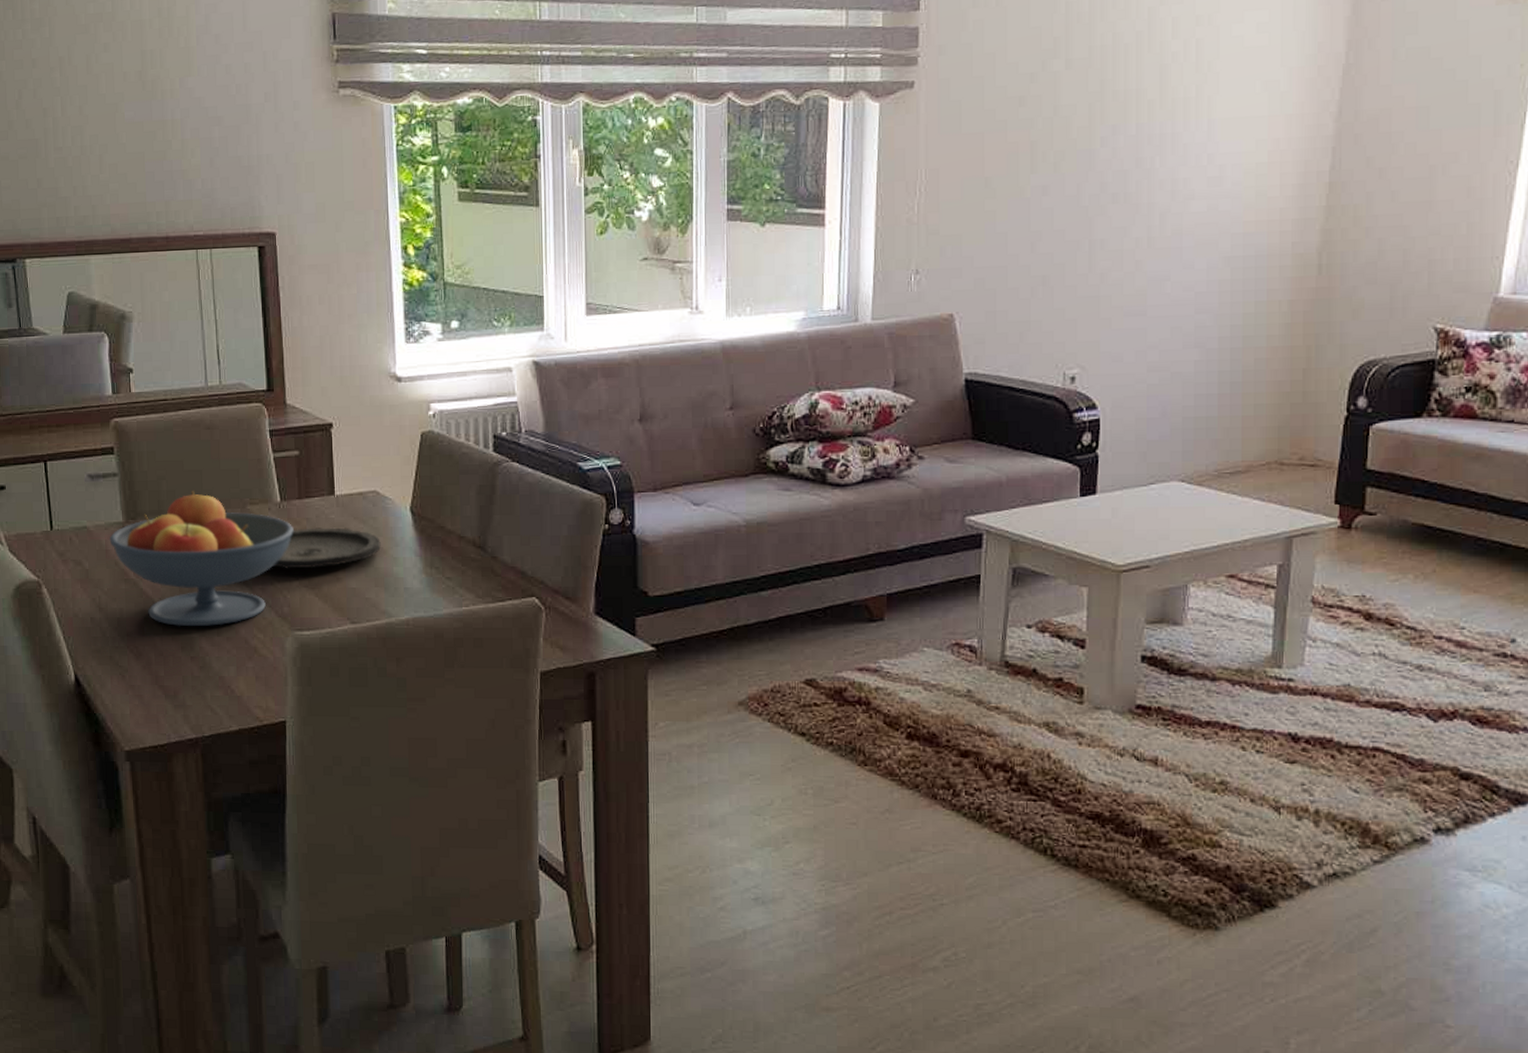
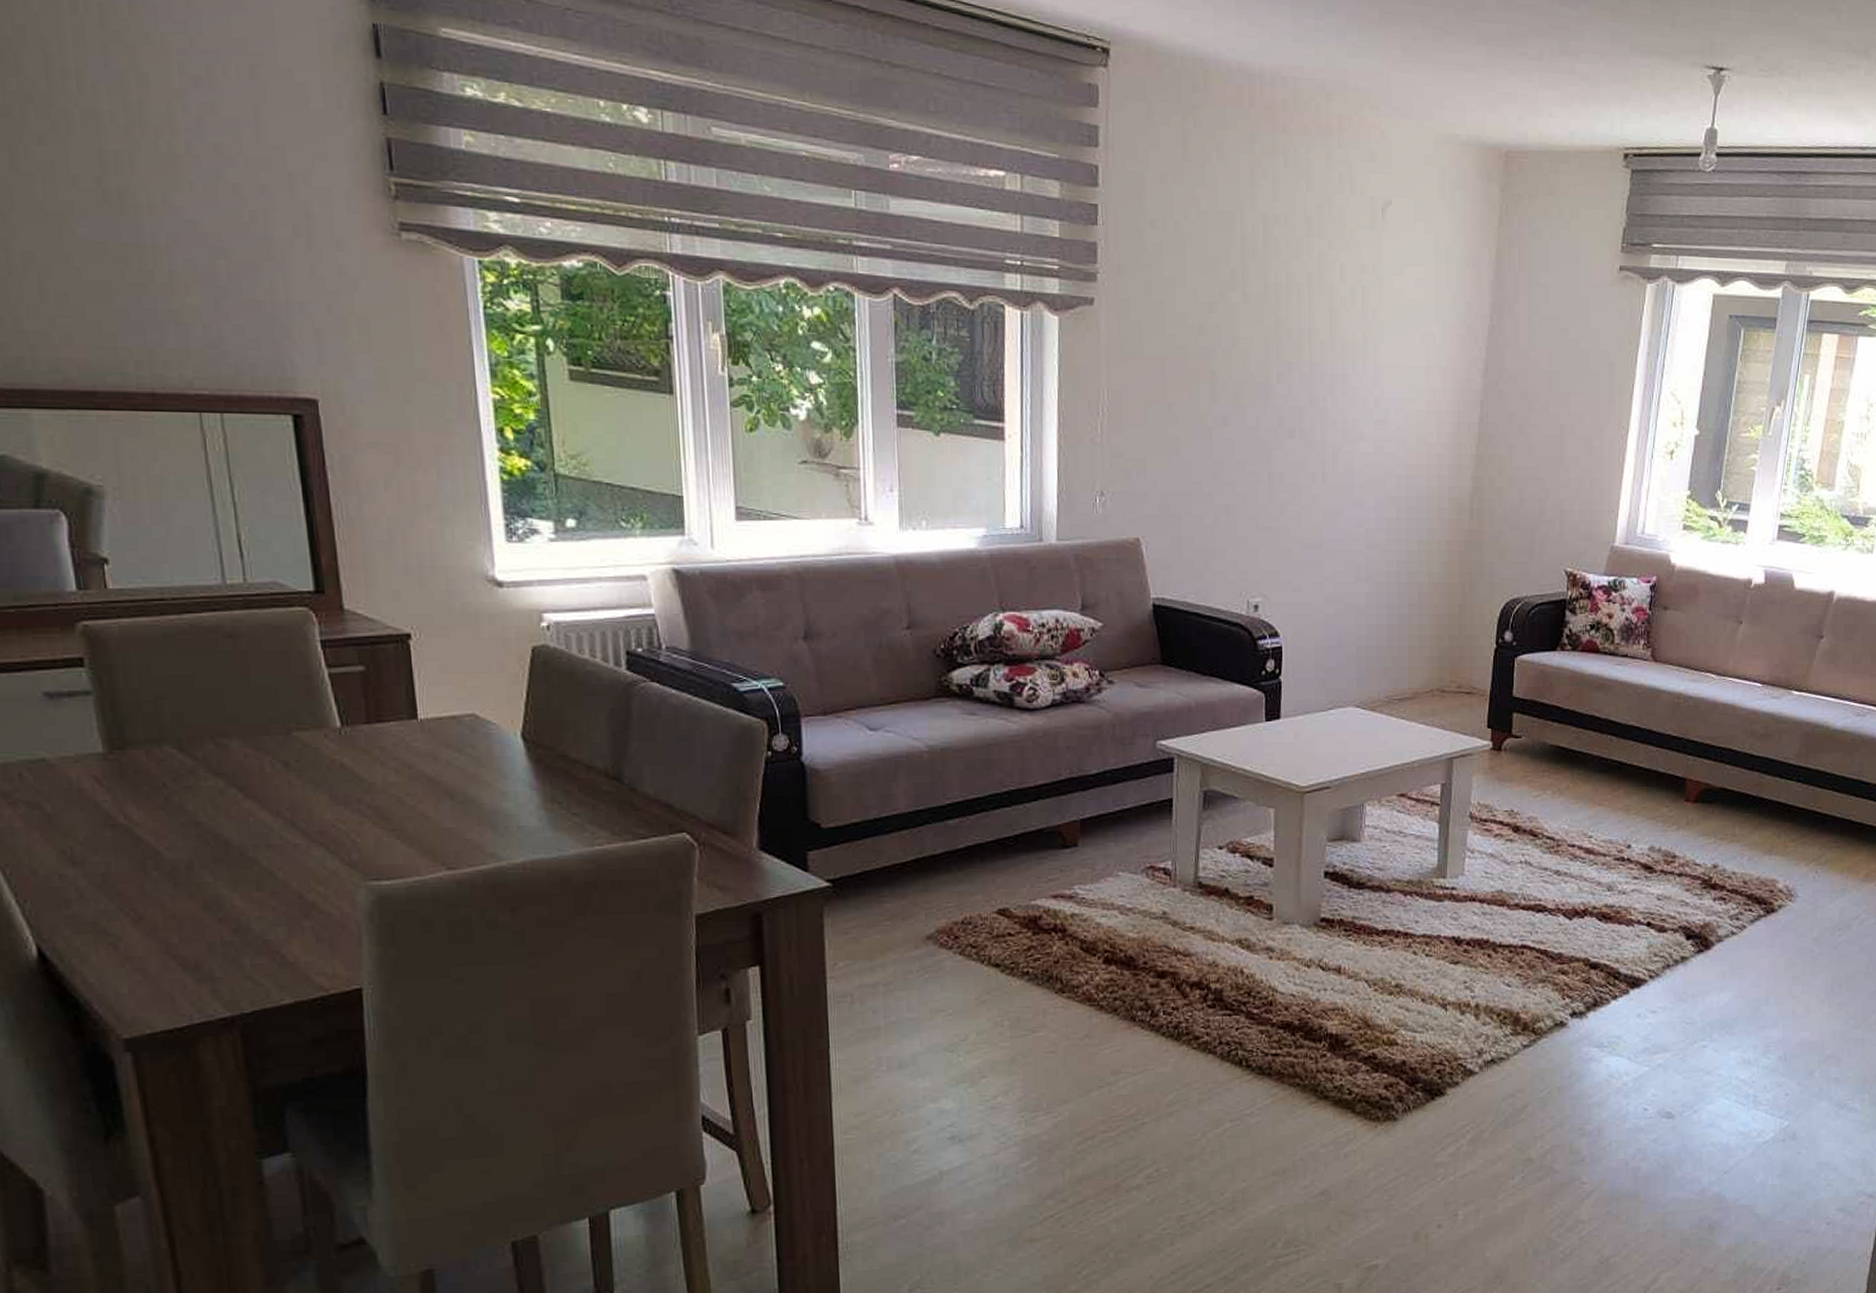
fruit bowl: present [109,491,294,627] -> none [83,714,362,882]
plate: present [272,527,381,569] -> none [333,757,484,808]

